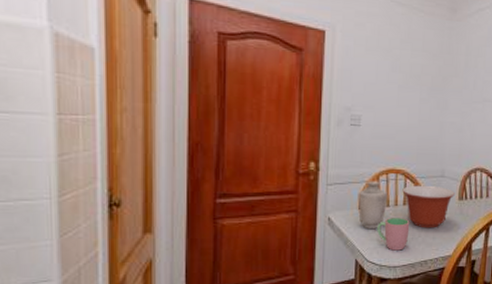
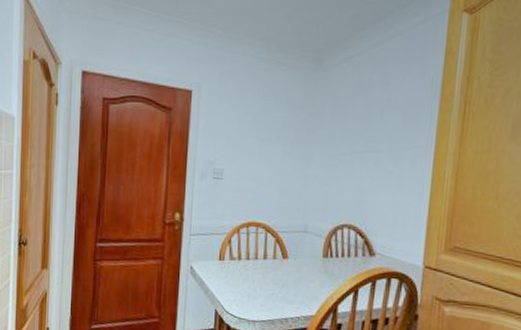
vase: present [357,181,387,230] -> none [218,233,247,282]
cup: present [377,216,410,251] -> none [237,270,270,305]
mixing bowl: present [402,185,455,228] -> none [263,239,319,286]

